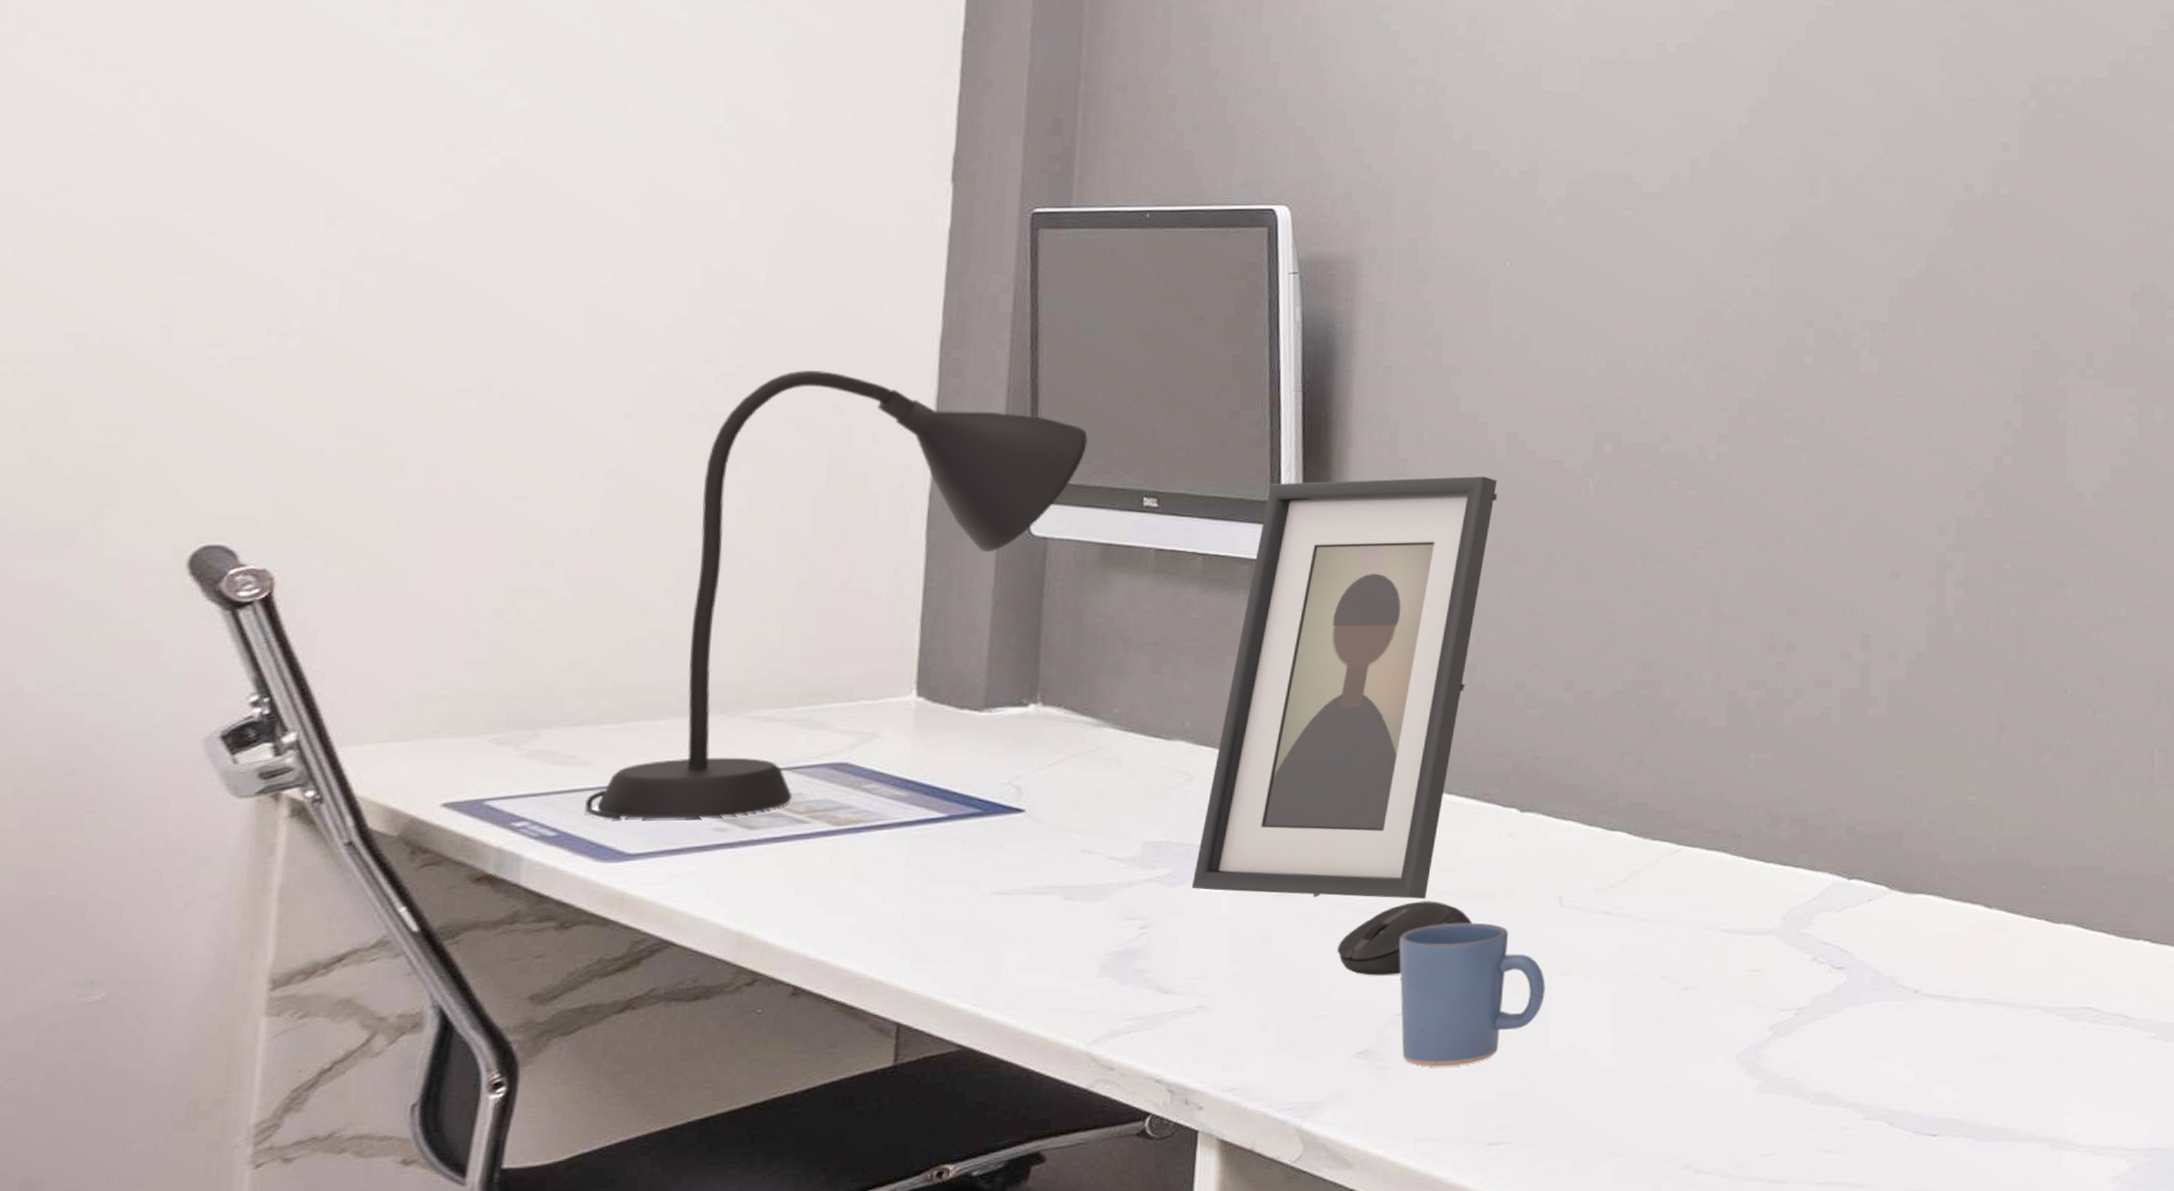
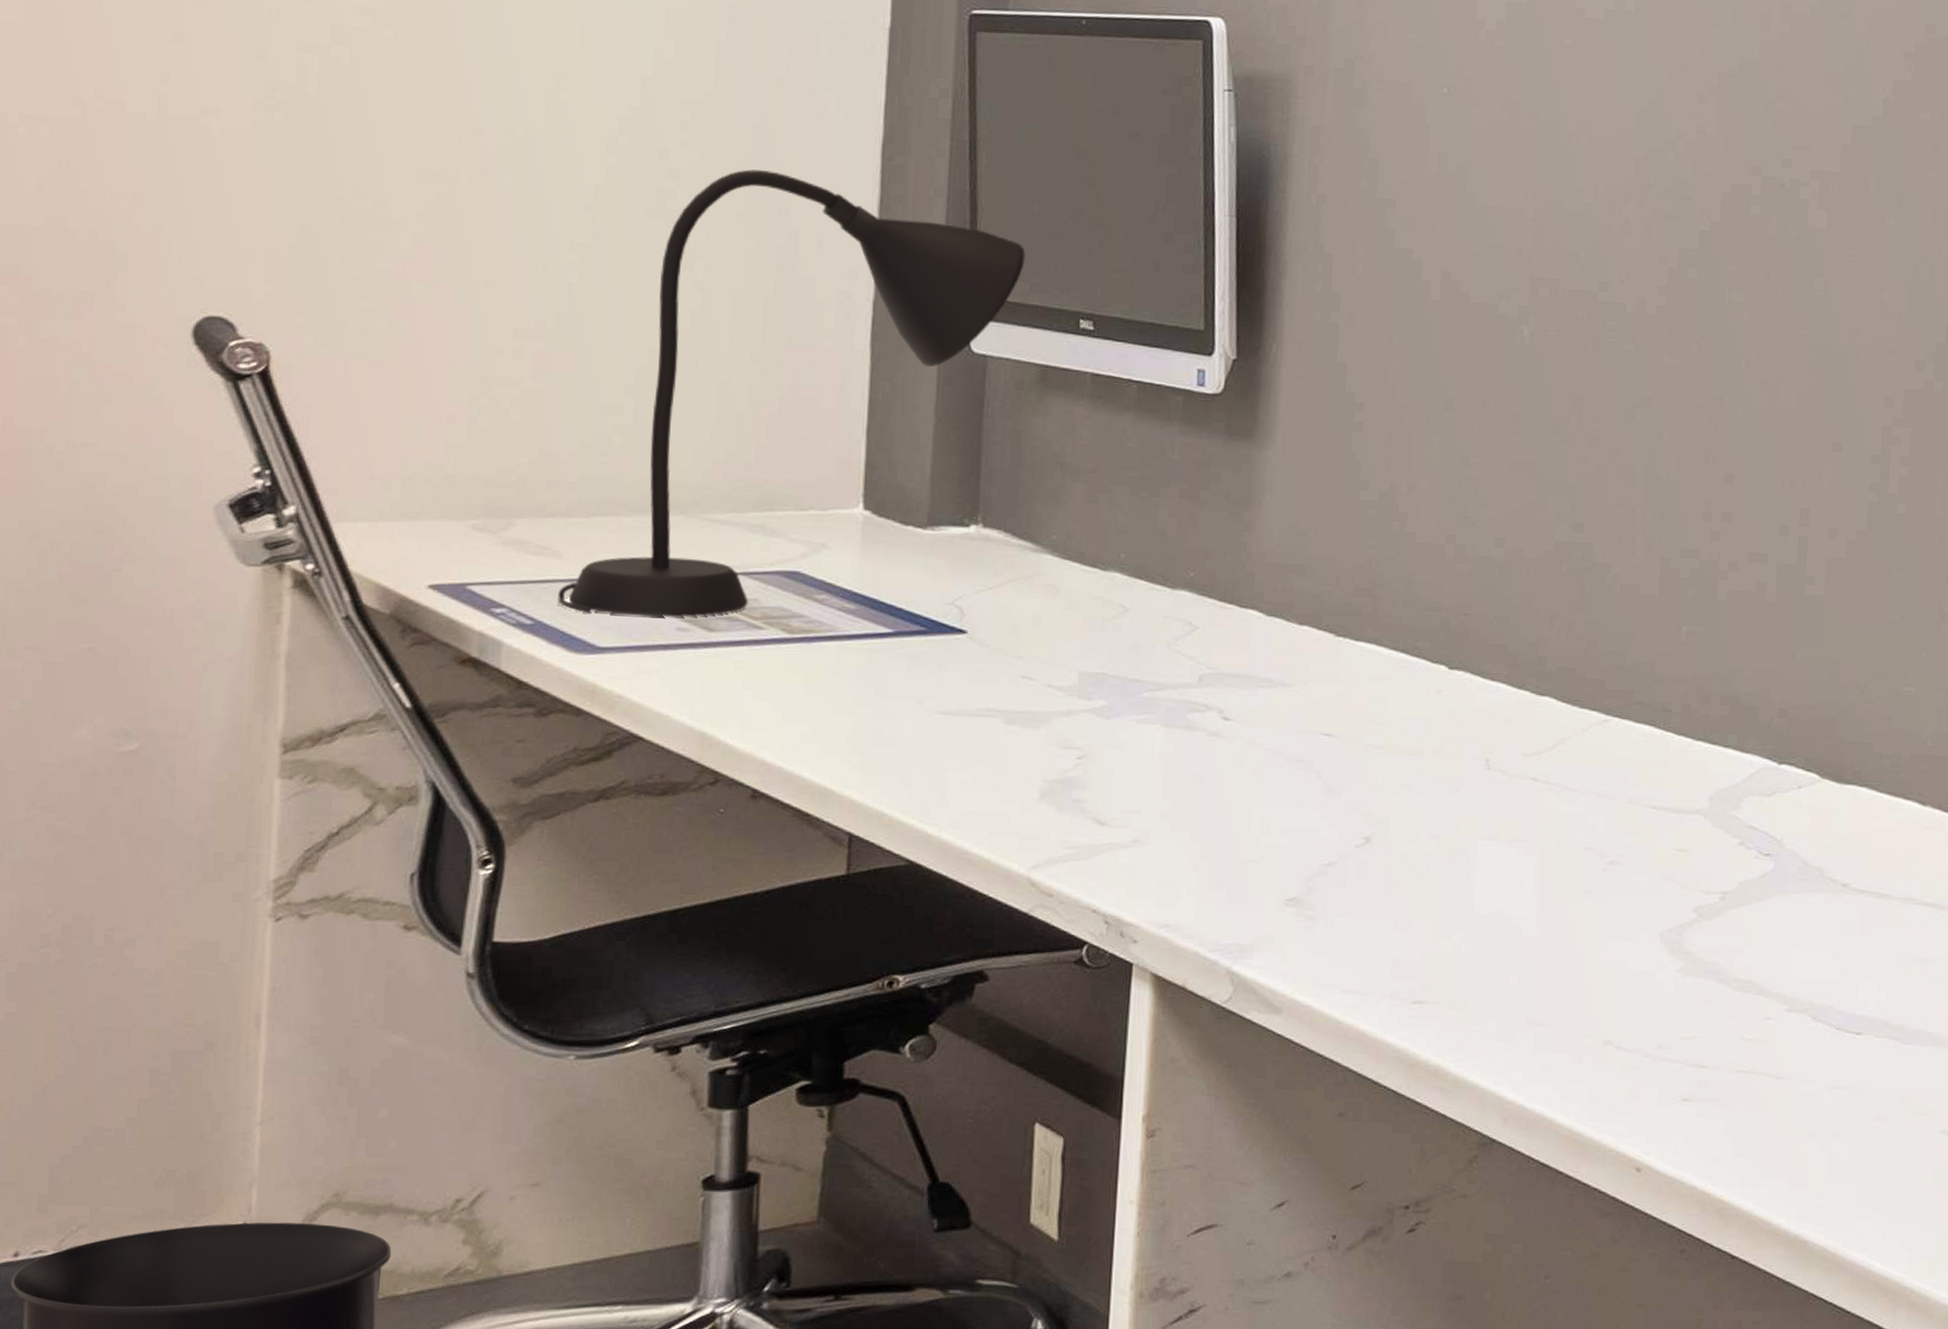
picture frame: present [1191,476,1498,899] -> none [1126,312,1432,750]
computer mouse: present [1337,901,1472,976] -> none [1267,752,1400,825]
mug: present [1399,922,1545,1067] -> none [1327,777,1471,922]

